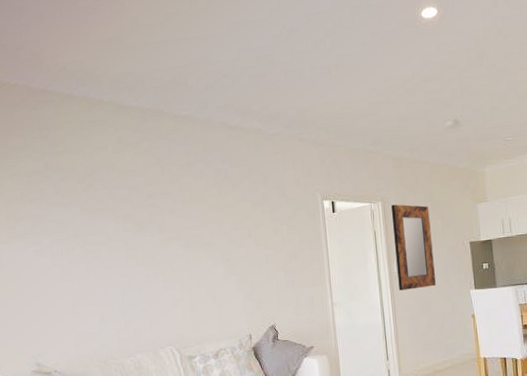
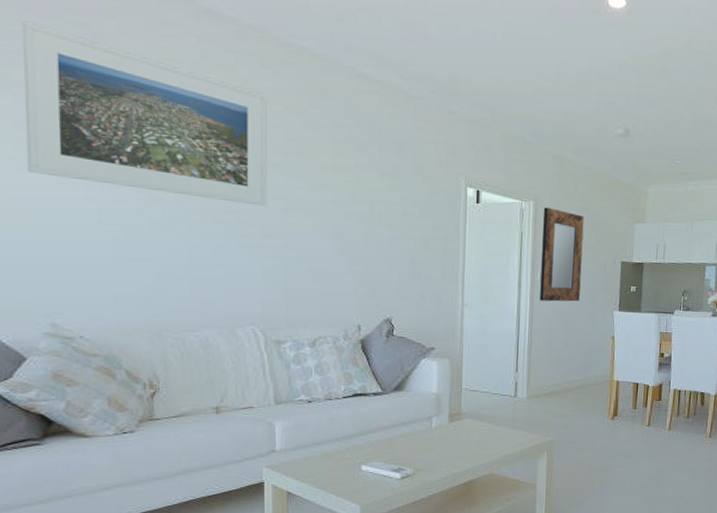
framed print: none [8,143,172,252] -> present [22,21,268,207]

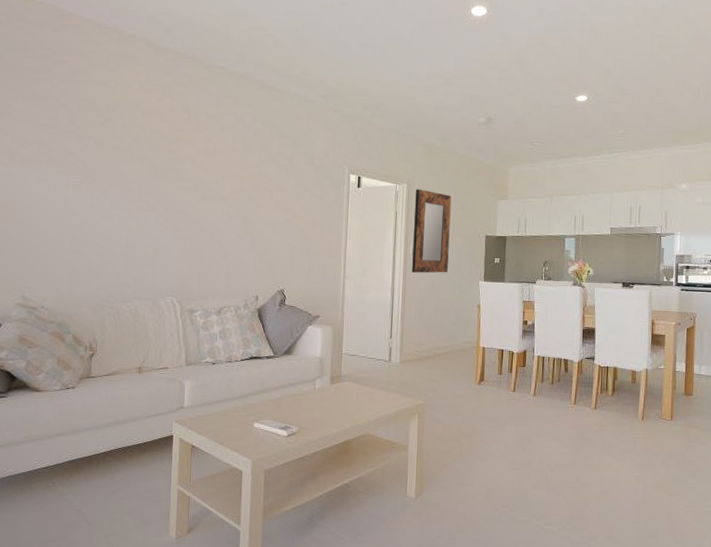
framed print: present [22,21,268,207] -> none [17,63,194,197]

